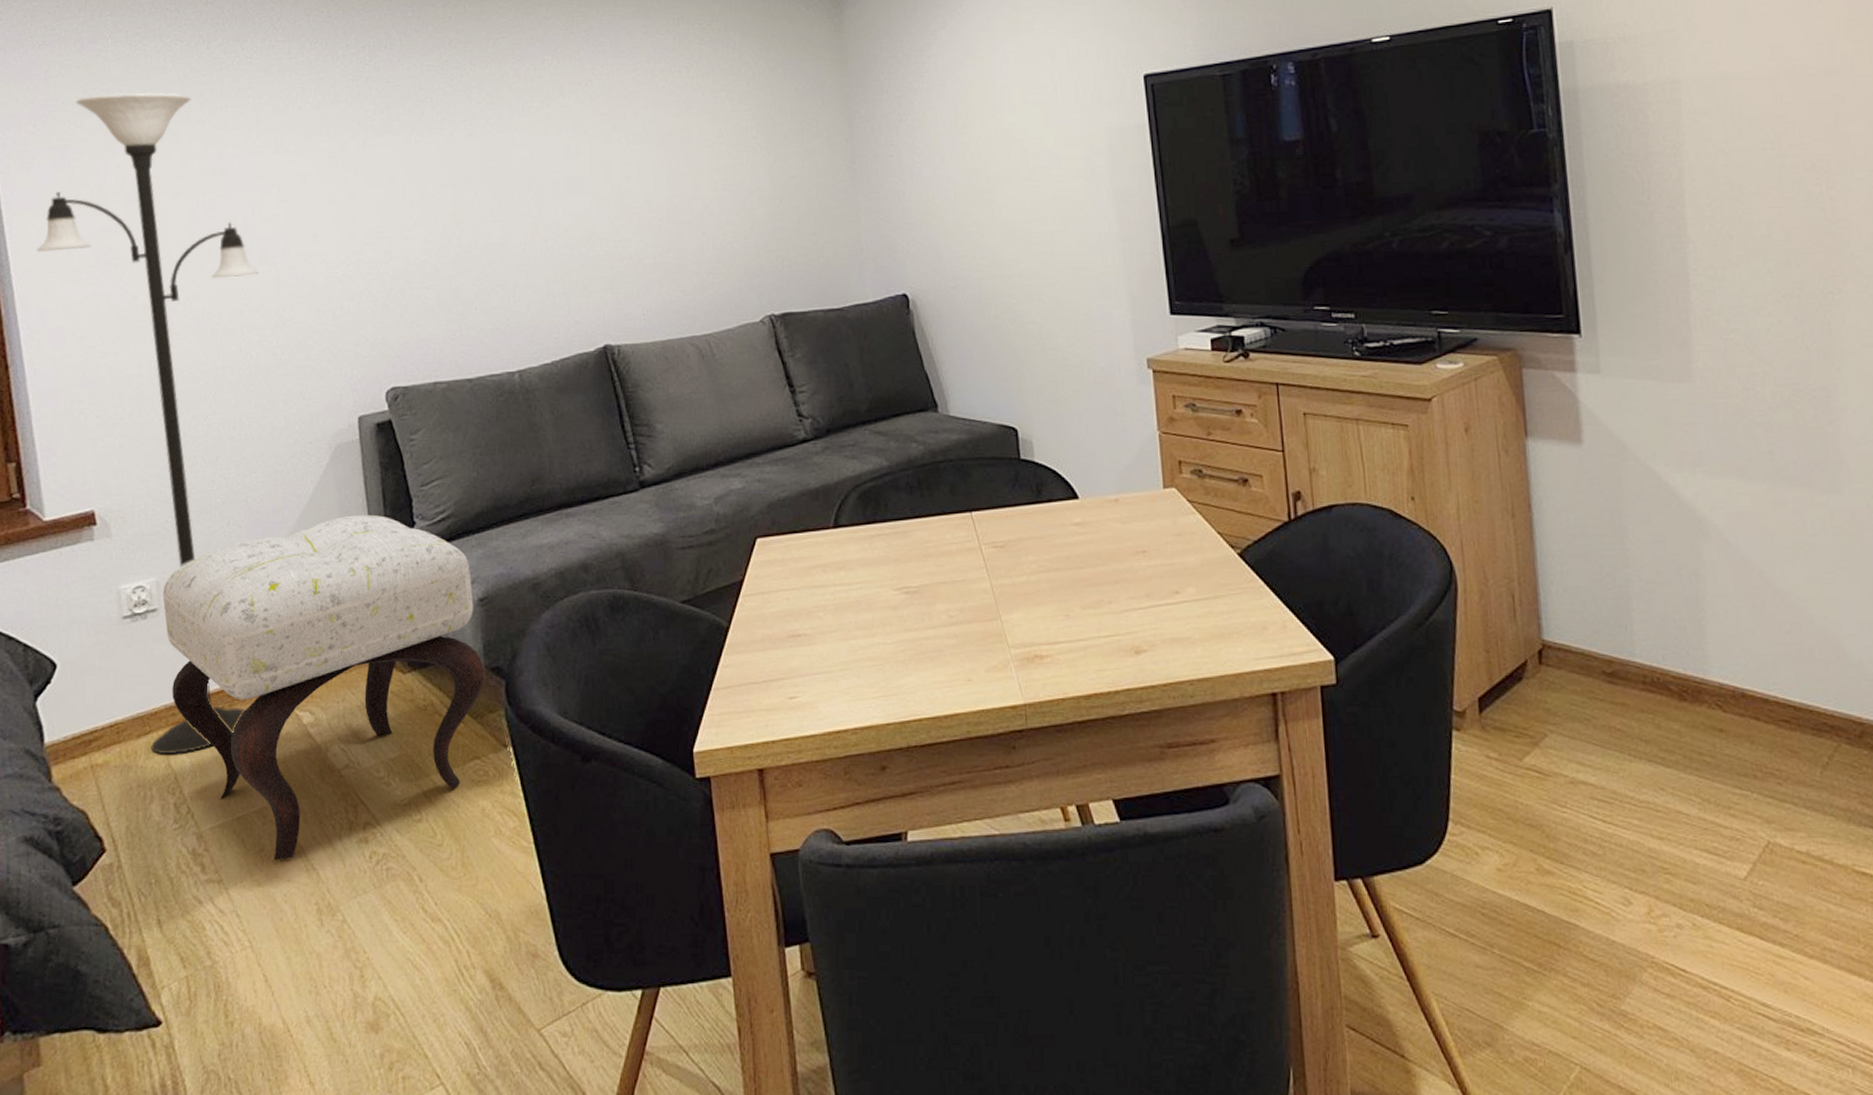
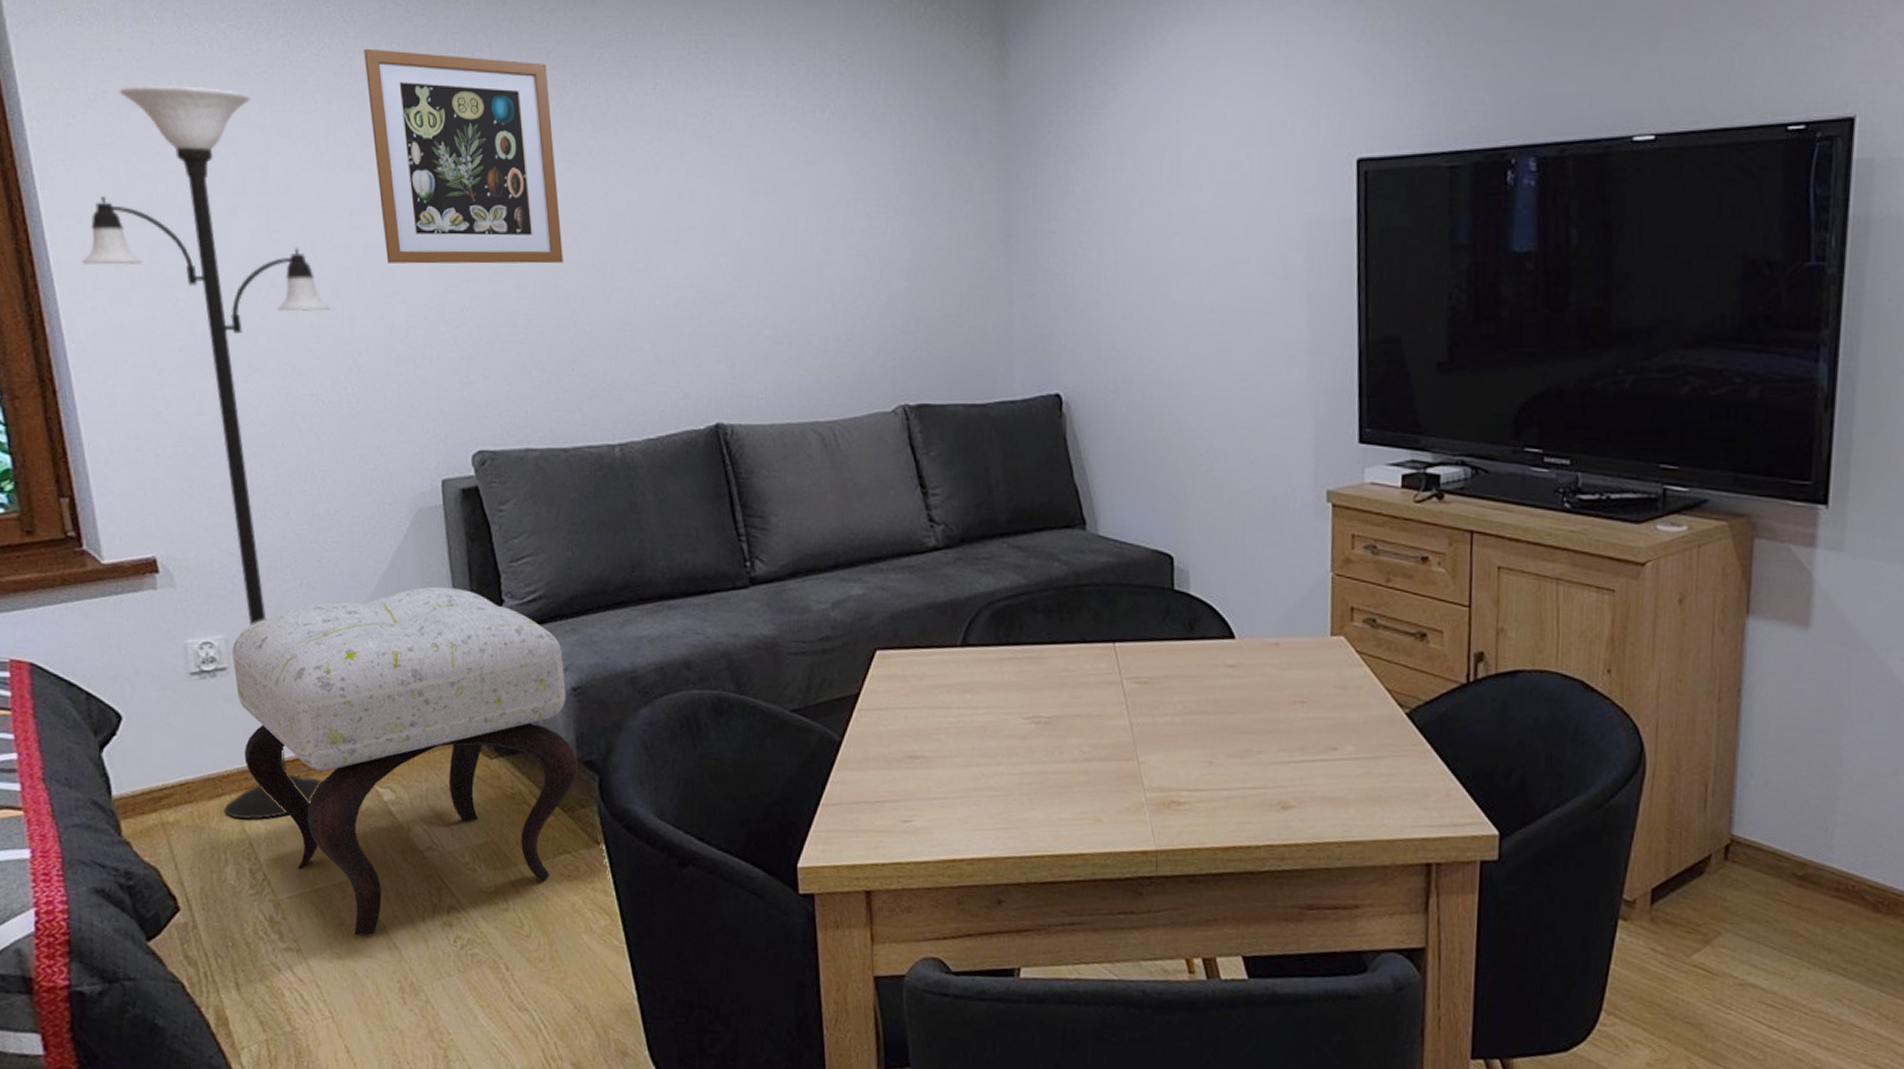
wall art: none [291,49,466,229] -> present [364,48,563,264]

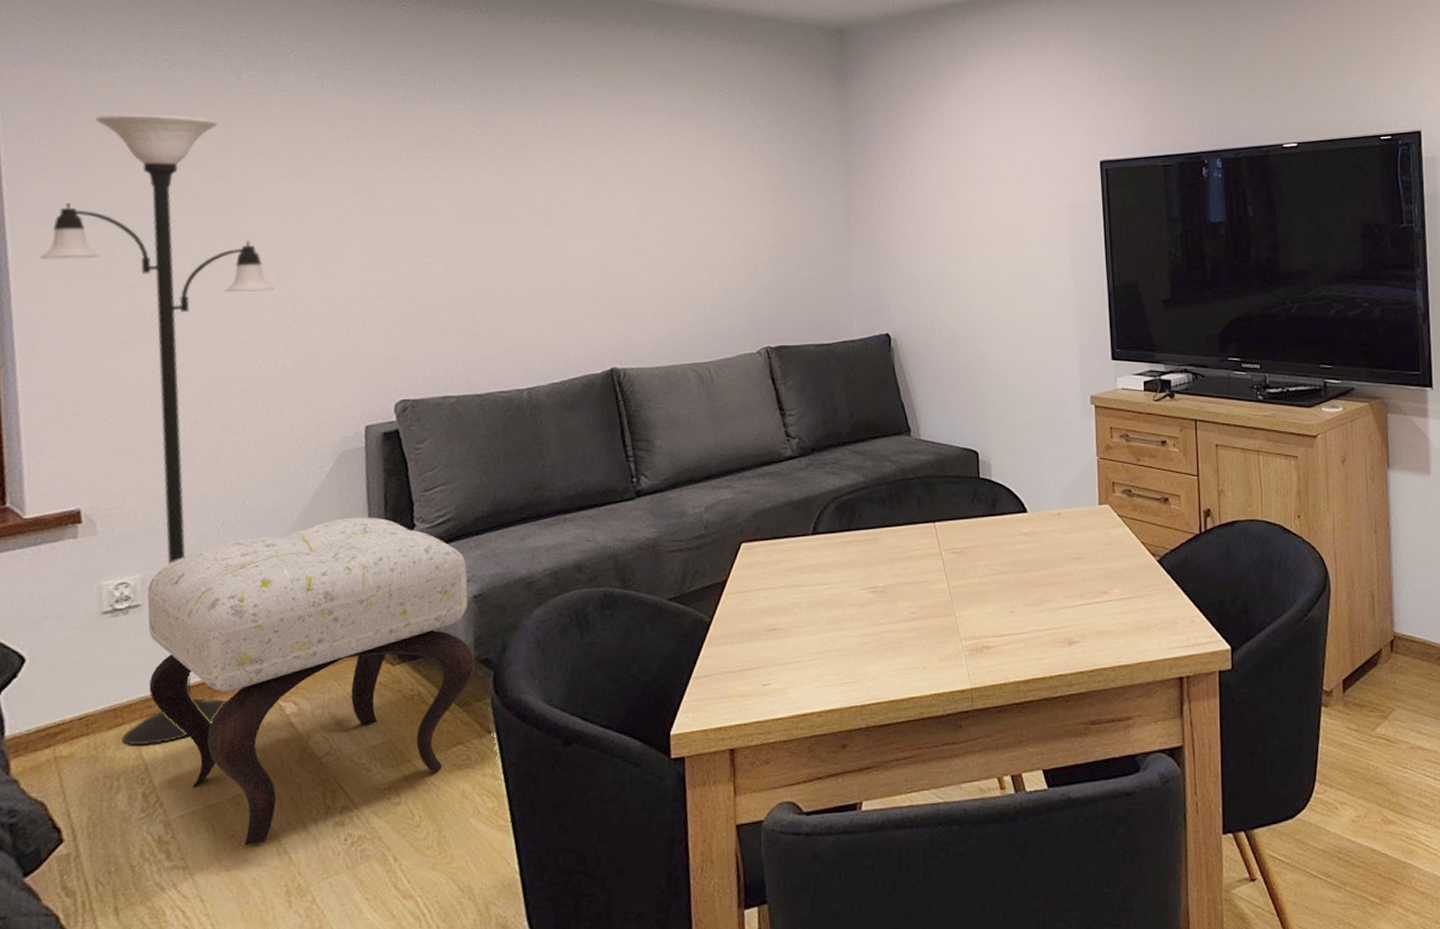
wall art: present [364,48,563,264] -> none [323,86,487,251]

